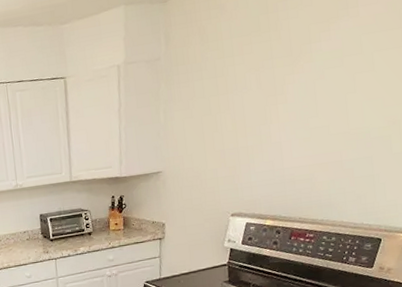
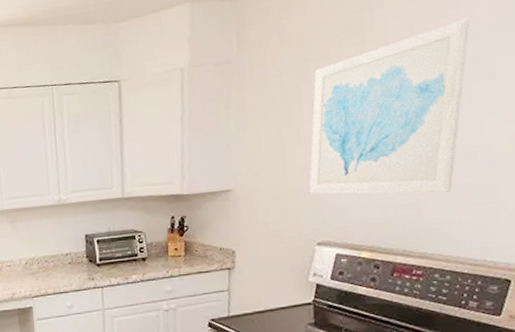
wall art: none [224,18,356,174] -> present [309,18,470,195]

